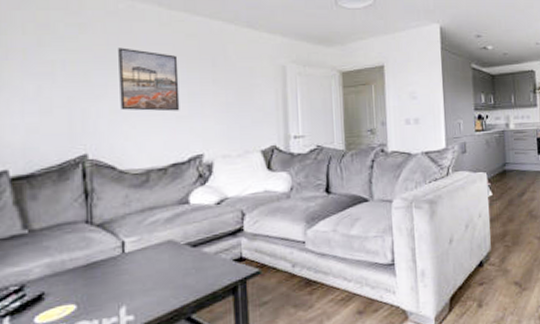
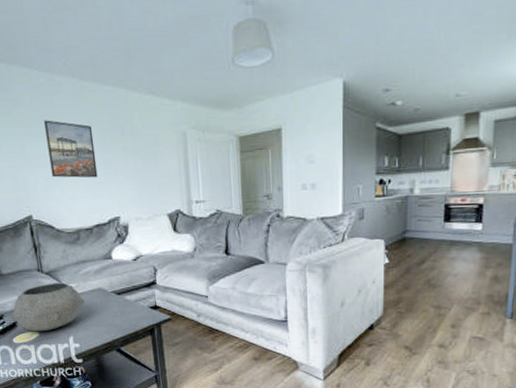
bowl: none [35,236,147,305] -> present [10,282,84,332]

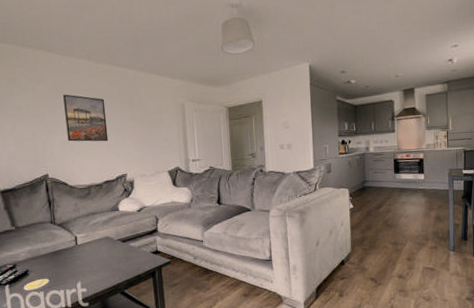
bowl: present [10,282,84,332] -> none [22,233,92,279]

